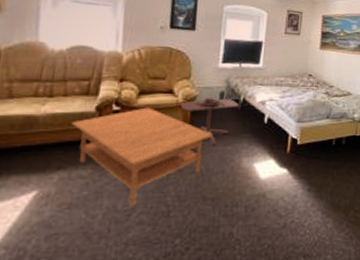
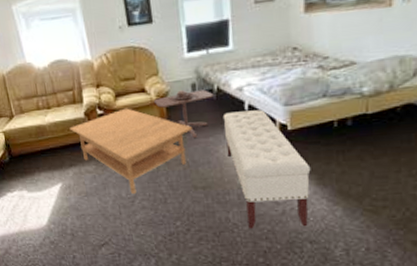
bench: none [242,123,312,245] -> present [222,110,311,229]

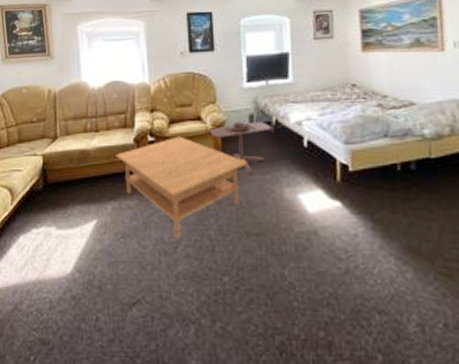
bench: present [222,110,311,229] -> none [280,147,376,292]

